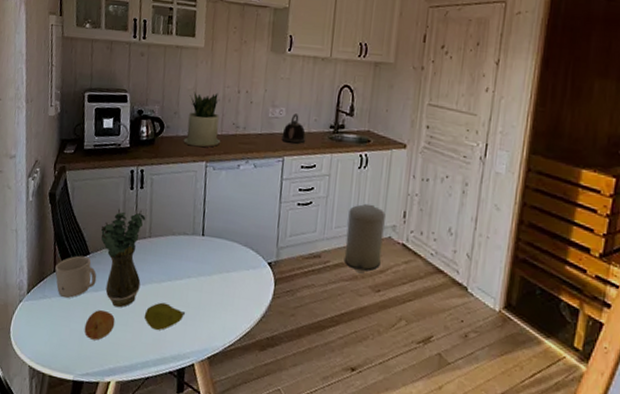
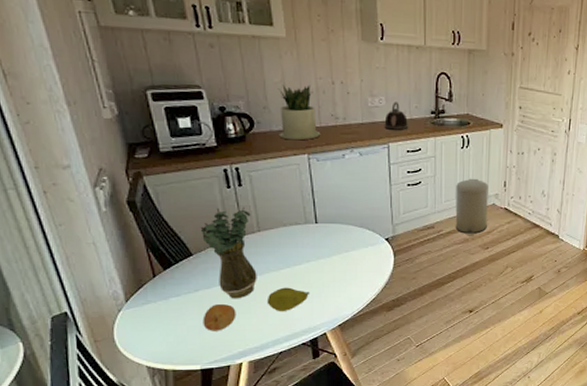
mug: present [55,255,97,298] -> none [154,258,207,299]

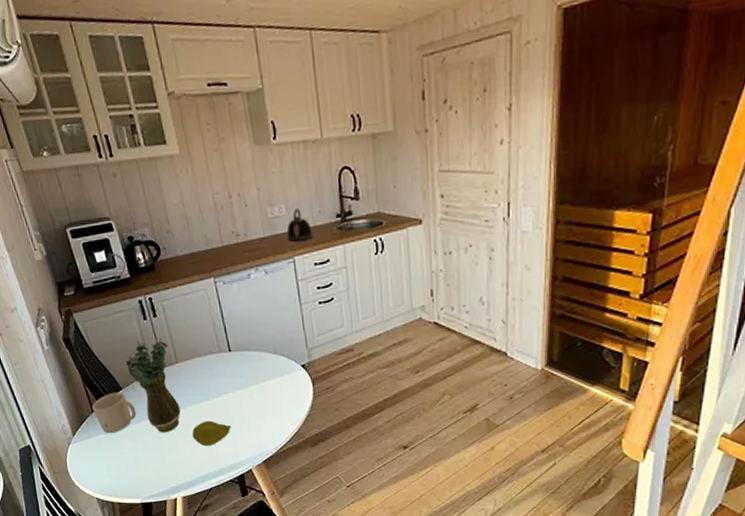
mug: none [154,258,207,299] -> present [92,392,137,433]
fruit: present [202,303,236,331] -> none [137,437,167,465]
planter: present [279,84,320,141] -> none [179,202,223,265]
pedal bin: present [455,178,488,235] -> none [373,288,415,357]

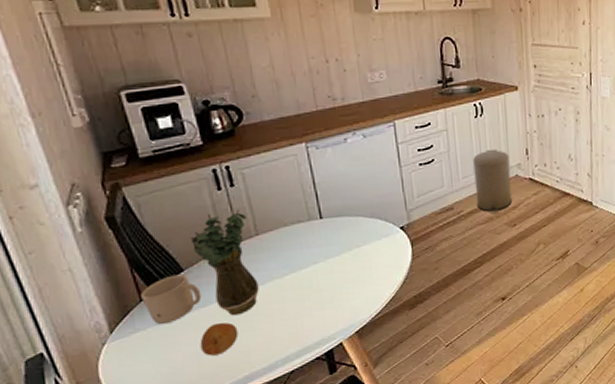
fruit: none [137,437,167,465] -> present [200,322,239,356]
fruit: present [192,420,232,447] -> none [271,295,321,325]
kettle: present [286,208,313,242] -> none [387,74,414,106]
pedal bin: none [373,288,415,357] -> present [473,149,512,213]

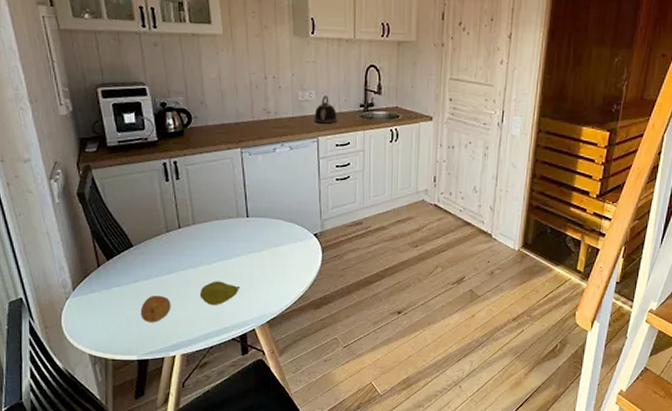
mug: present [141,274,202,324] -> none [99,249,145,289]
vase: present [190,209,259,316] -> none [140,199,191,291]
fruit: none [271,295,321,325] -> present [199,281,241,306]
kettle: none [387,74,414,106] -> present [314,95,337,124]
pedal bin: present [473,149,512,213] -> none [383,173,418,232]

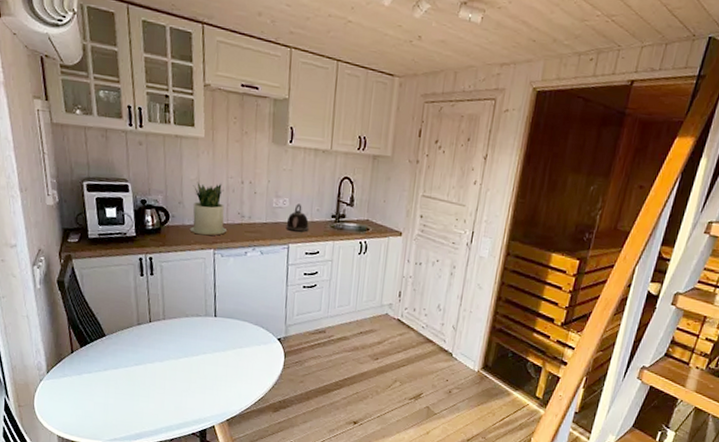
fruit: present [140,295,171,323] -> none [107,384,137,411]
fruit: present [199,281,241,306] -> none [164,376,204,400]
planter: none [214,80,252,135] -> present [190,182,226,236]

